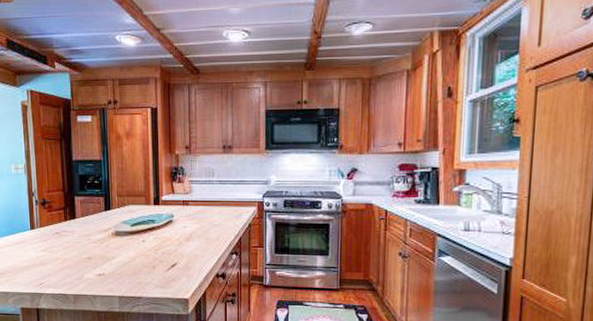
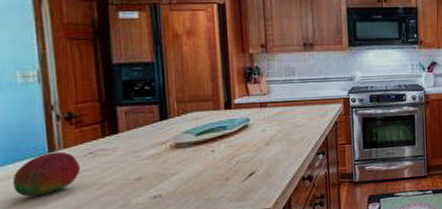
fruit: none [9,230,51,263] -> present [12,151,81,197]

